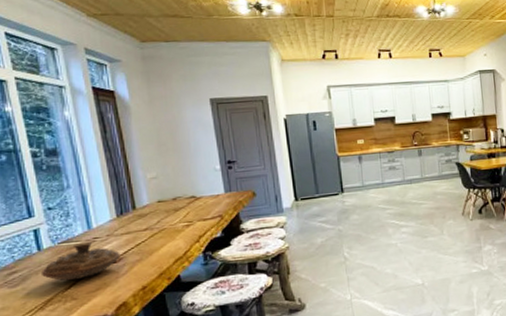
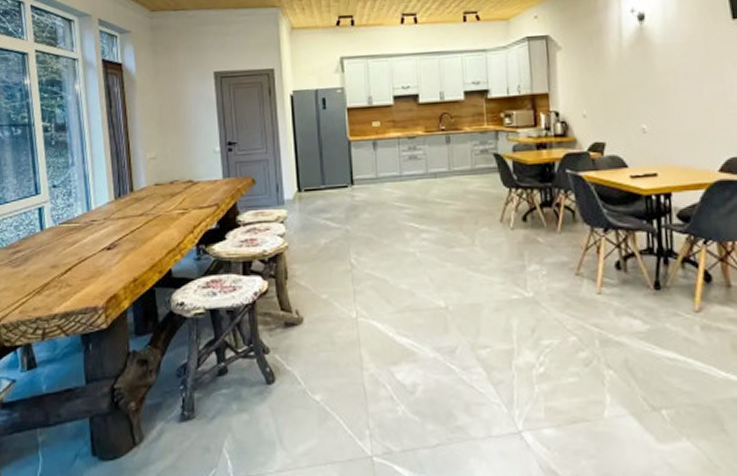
decorative bowl: present [40,242,121,281] -> none [41,225,115,265]

